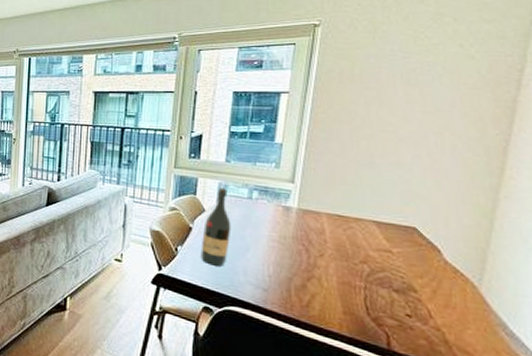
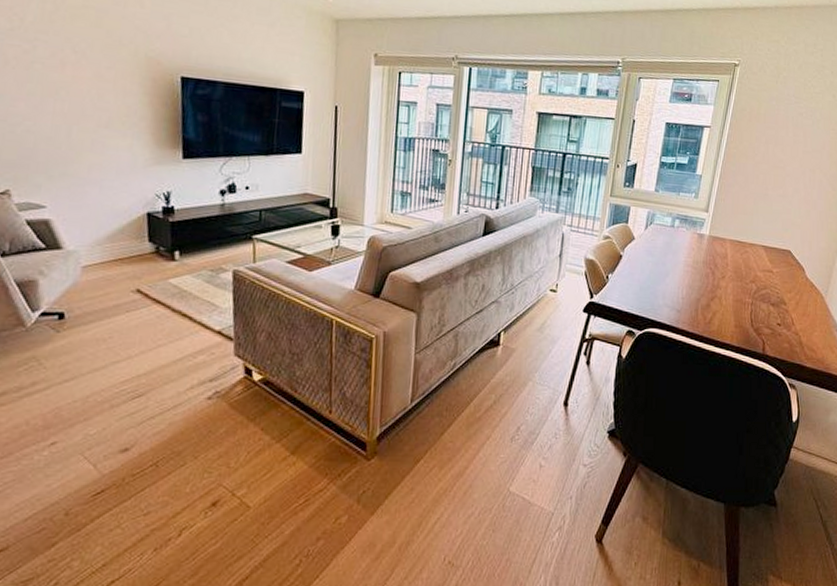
wine bottle: present [201,187,232,266] -> none [628,216,656,292]

